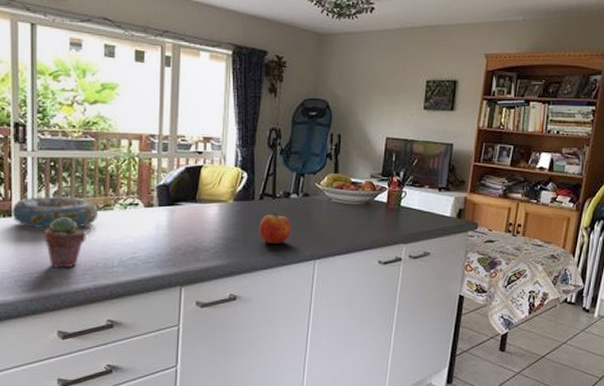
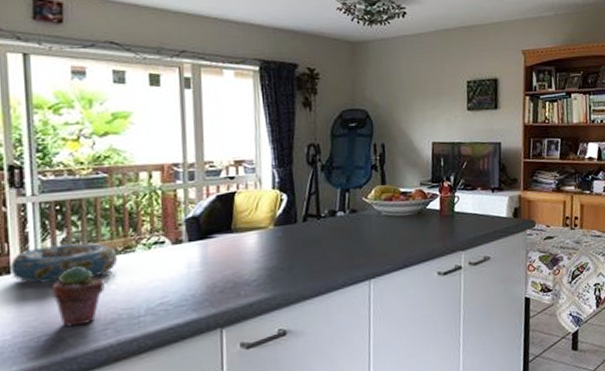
apple: present [259,212,292,243] -> none [305,233,342,268]

